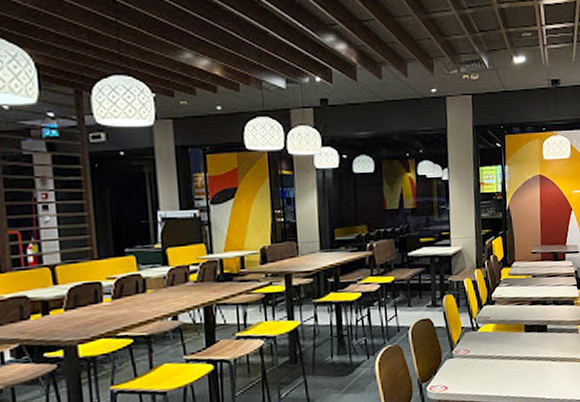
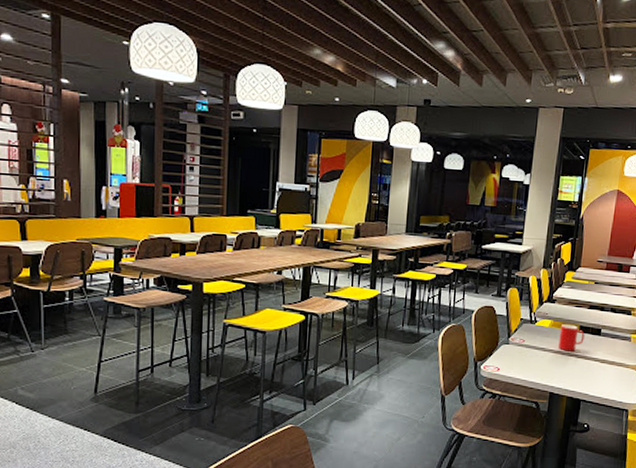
cup: none [504,325,531,355] -> present [558,324,585,352]

